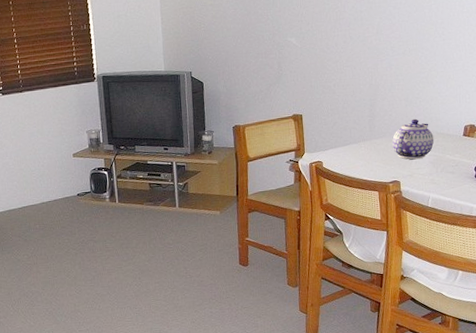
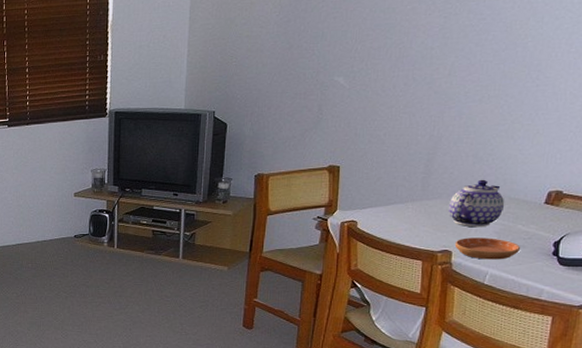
saucer: none [401,167,452,186] -> present [454,238,521,260]

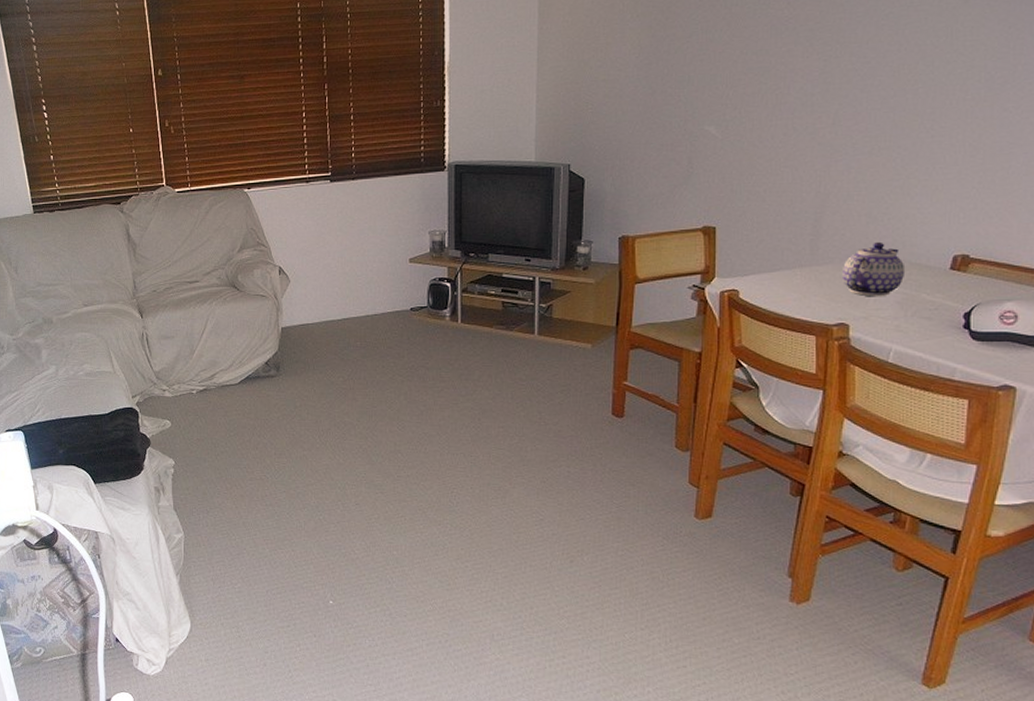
saucer: present [454,238,521,260] -> none [852,308,927,334]

